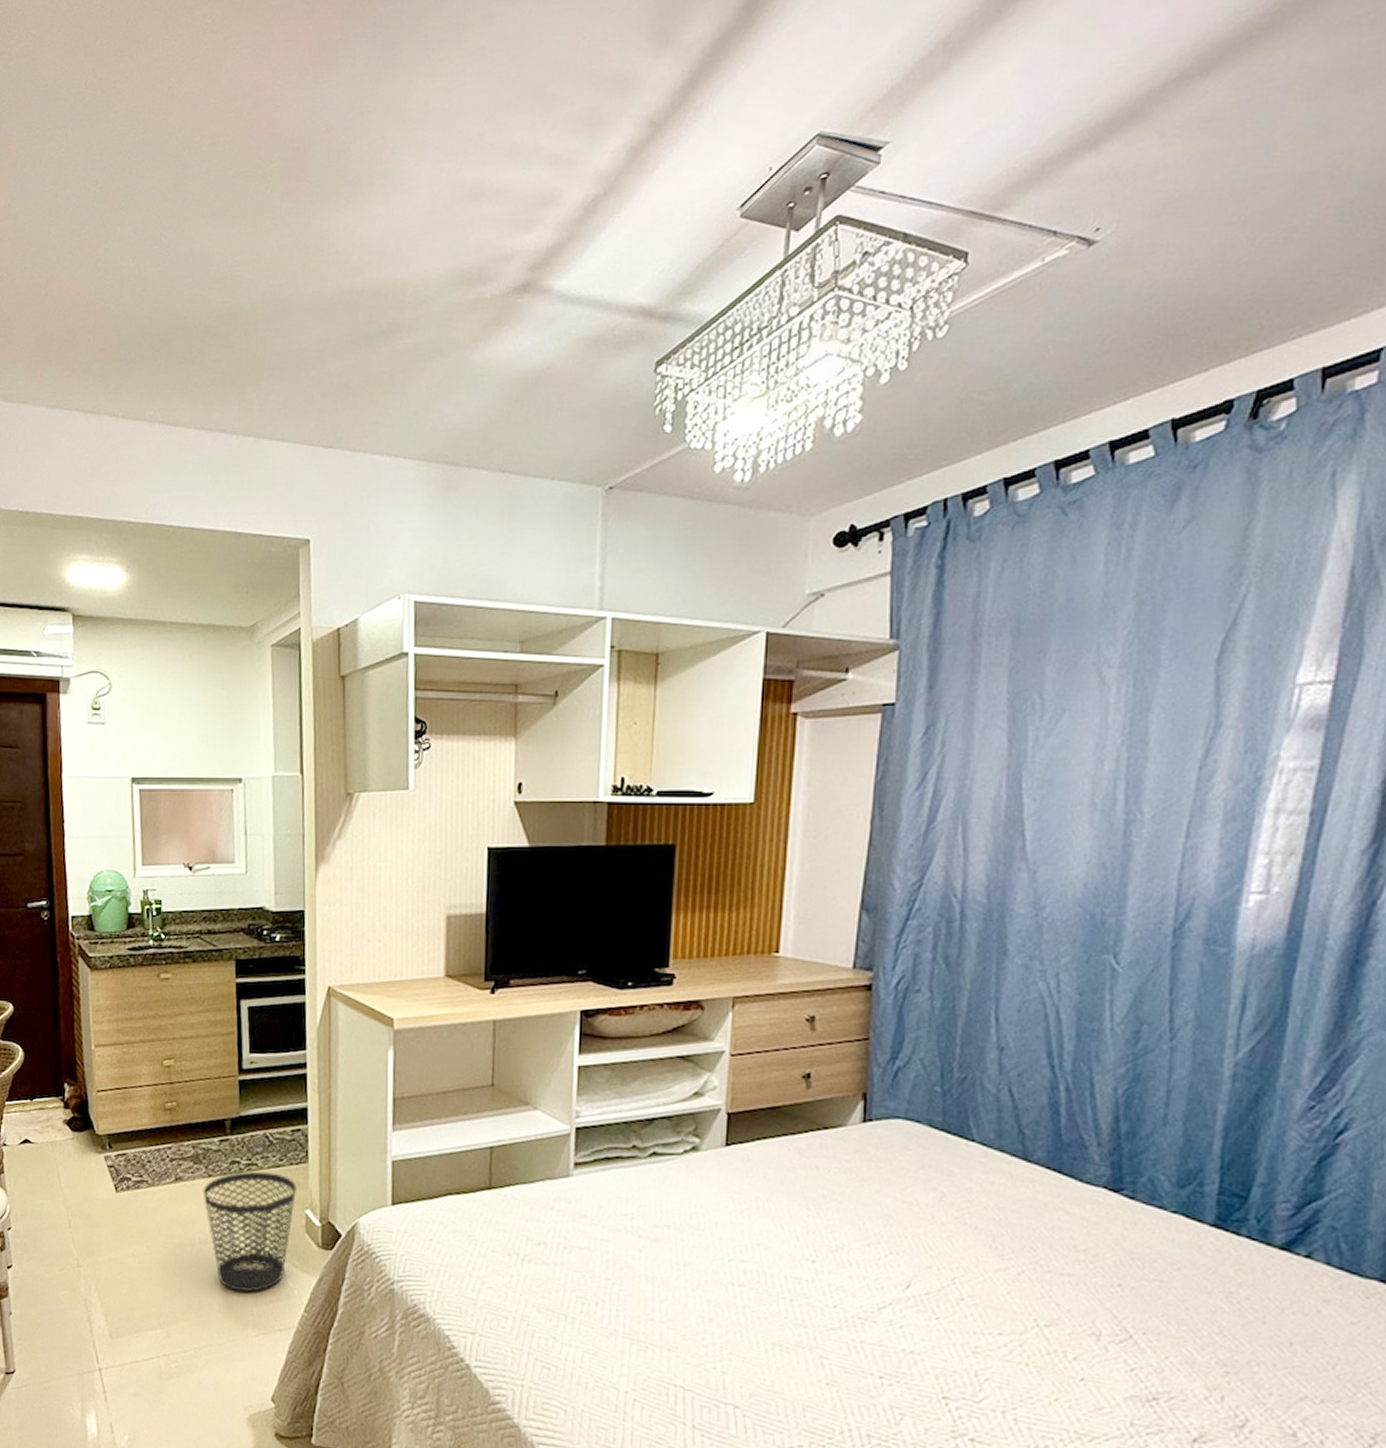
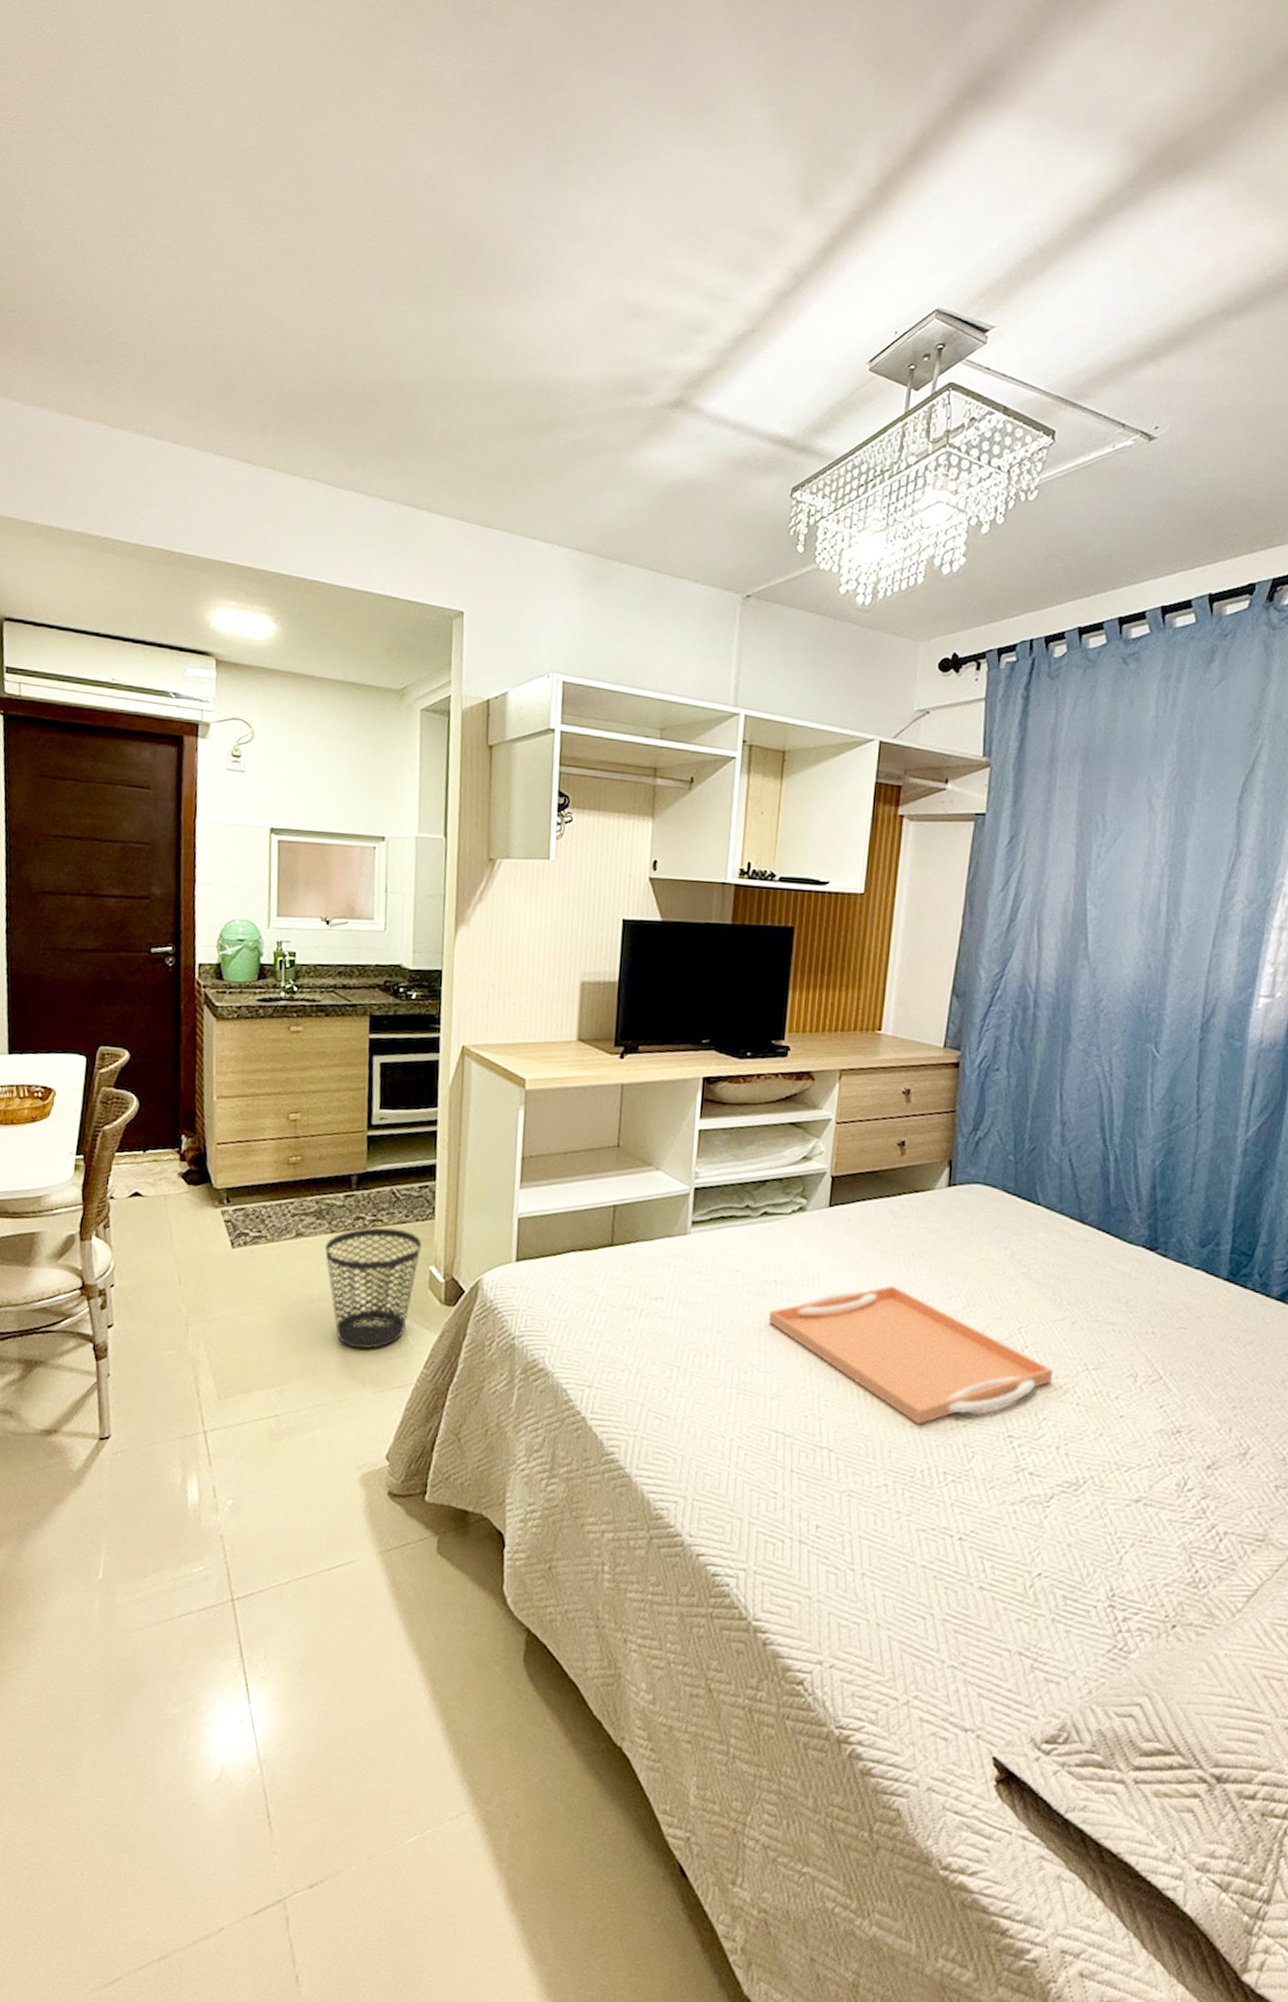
serving tray: none [663,1231,997,1383] -> present [769,1285,1054,1425]

